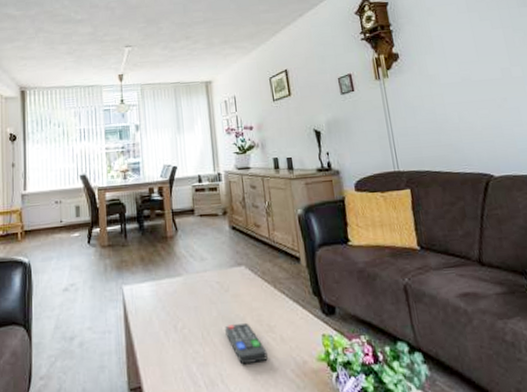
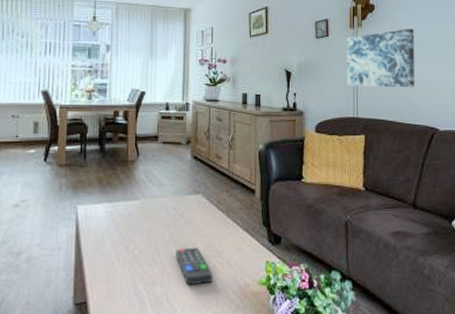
wall art: none [374,72,458,139] -> present [347,28,415,87]

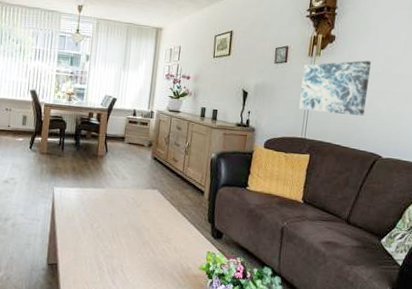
remote control: present [174,247,213,286] -> none [131,231,161,263]

